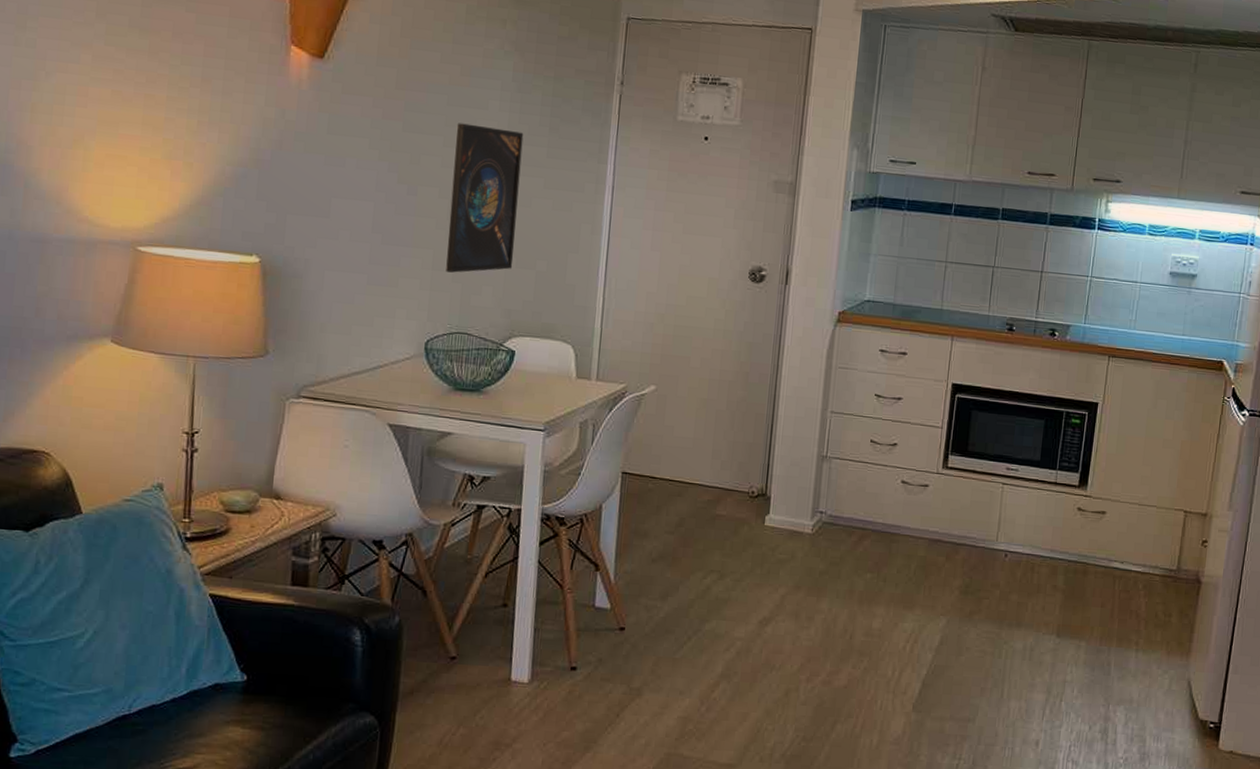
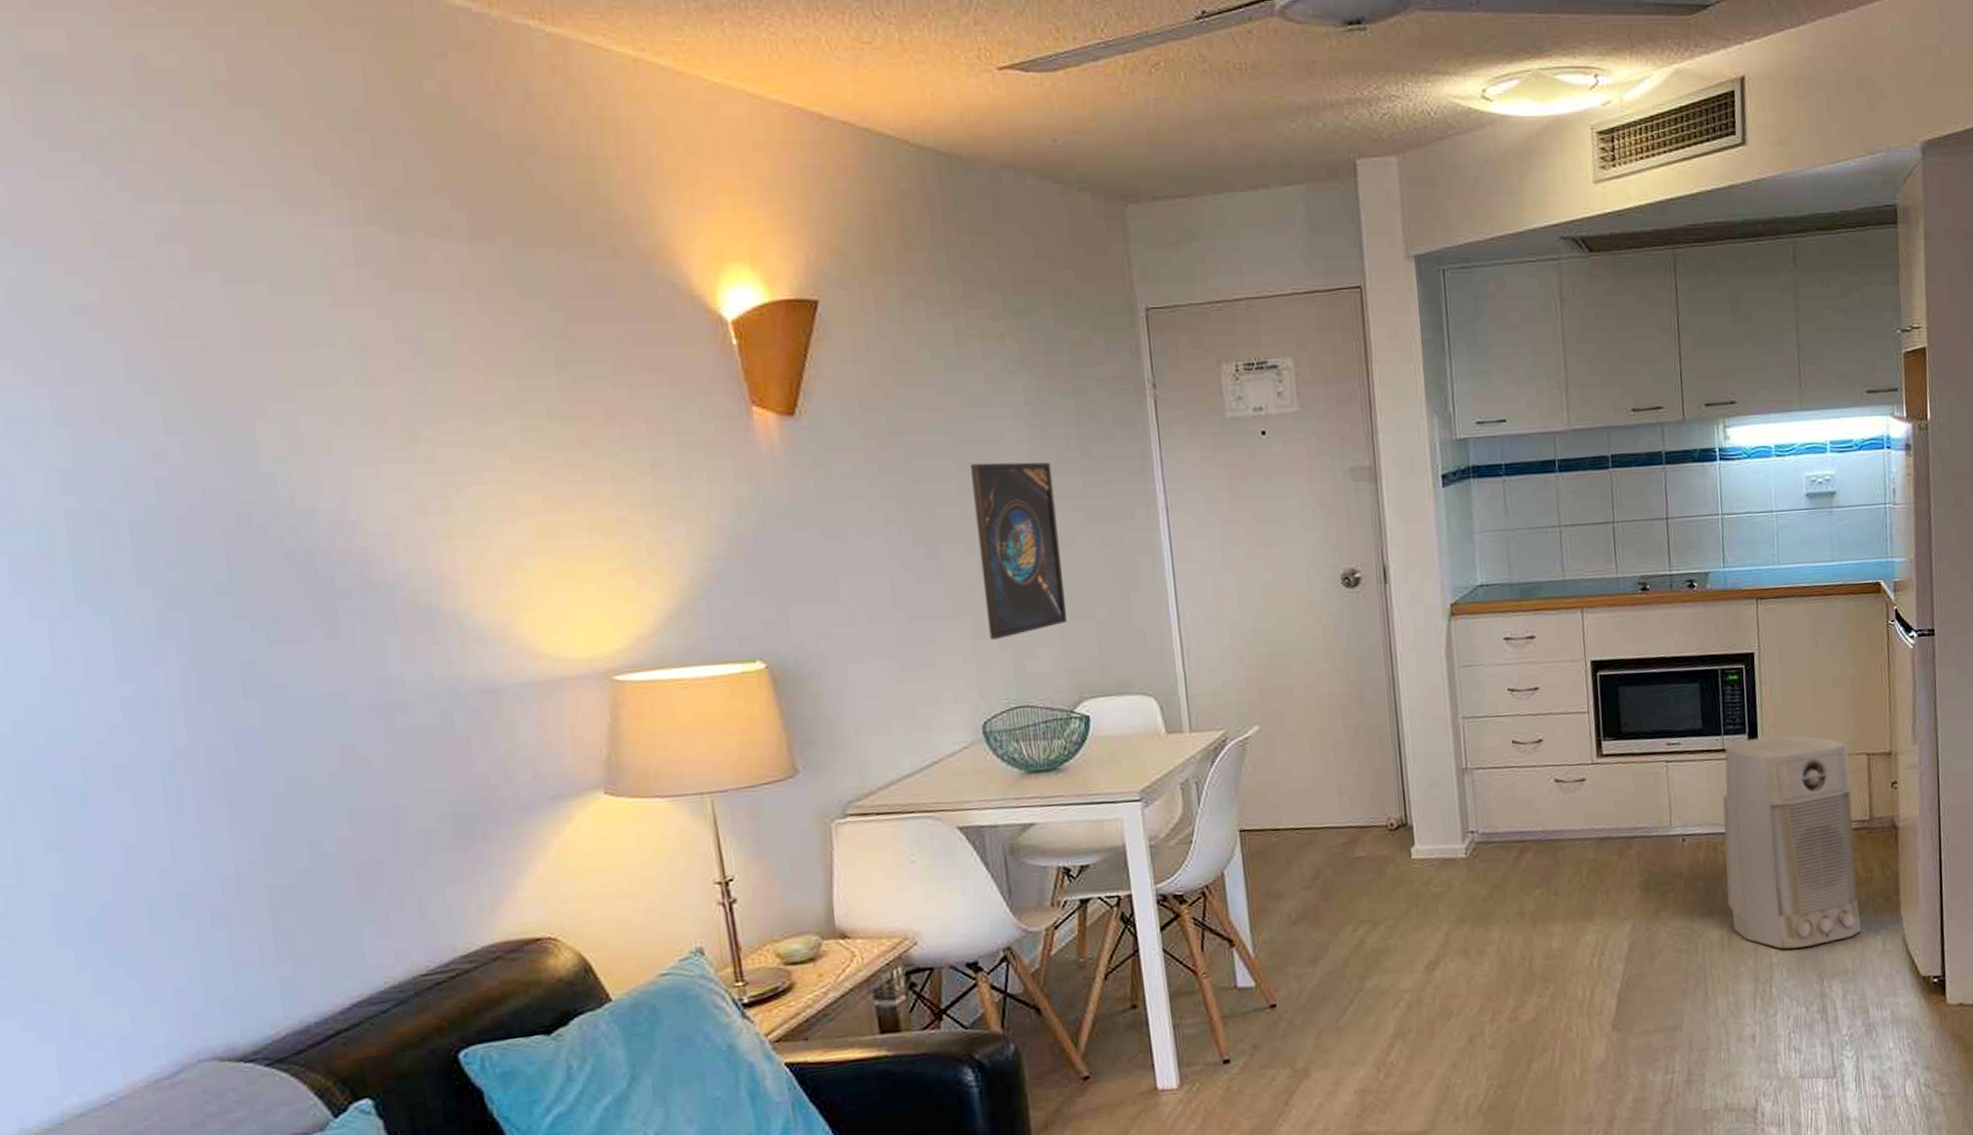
air purifier: none [1035,477,1168,673] -> present [1722,735,1861,949]

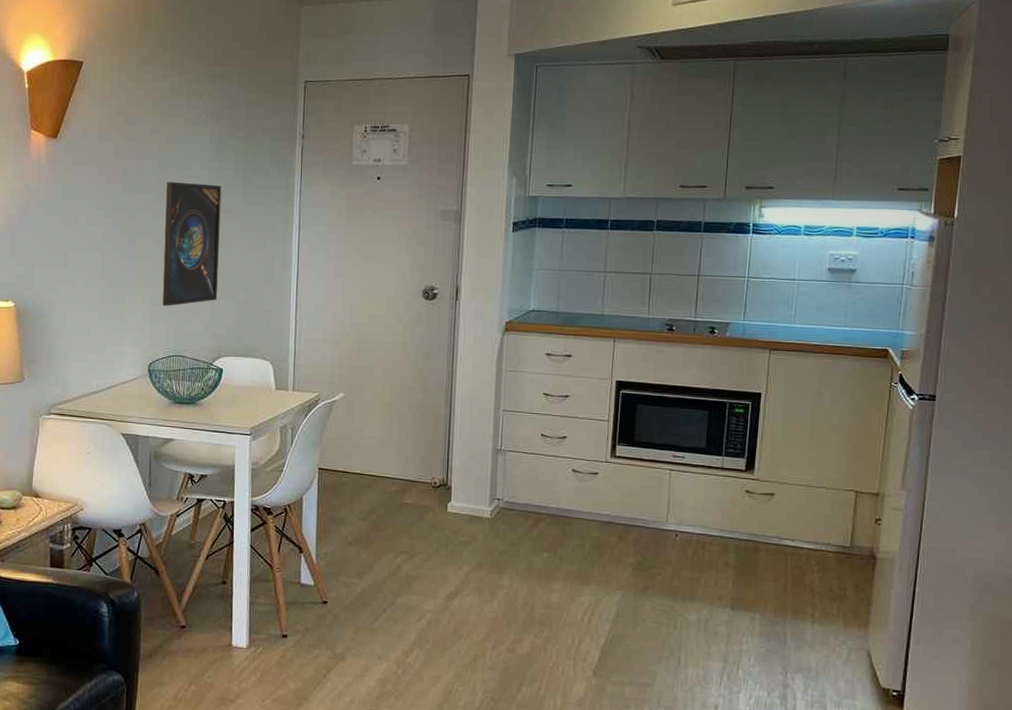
air purifier: present [1722,735,1861,949] -> none [708,462,837,643]

